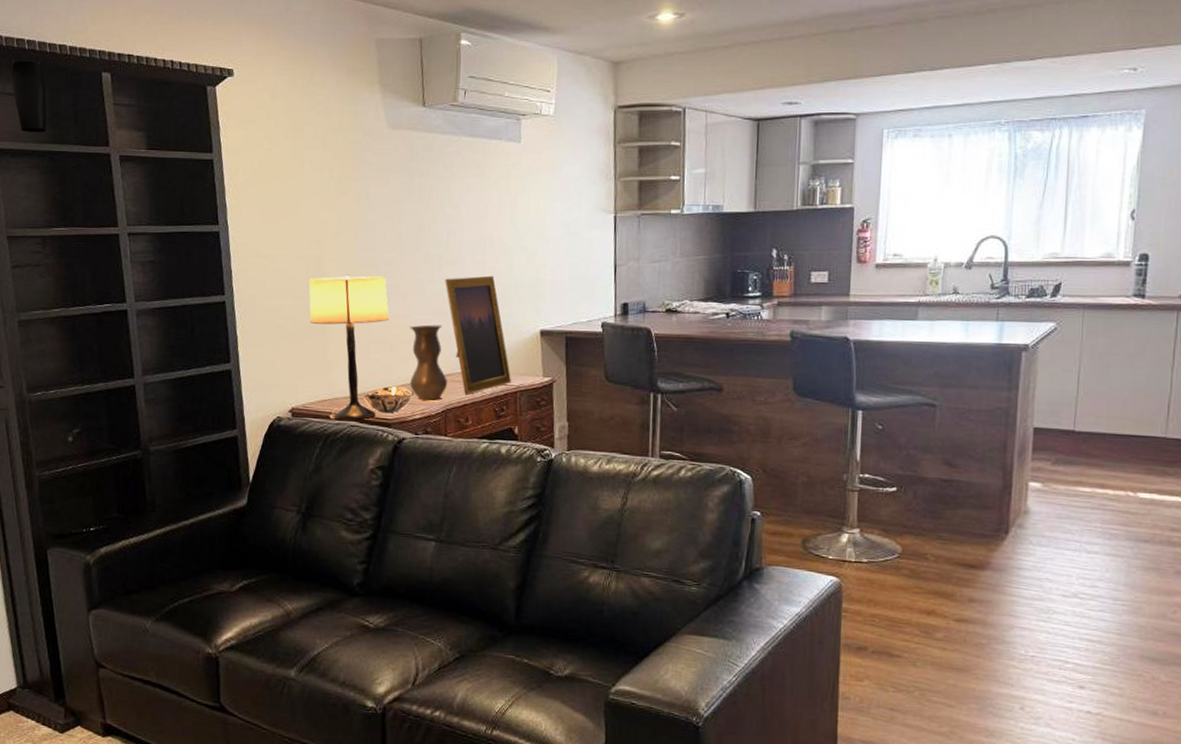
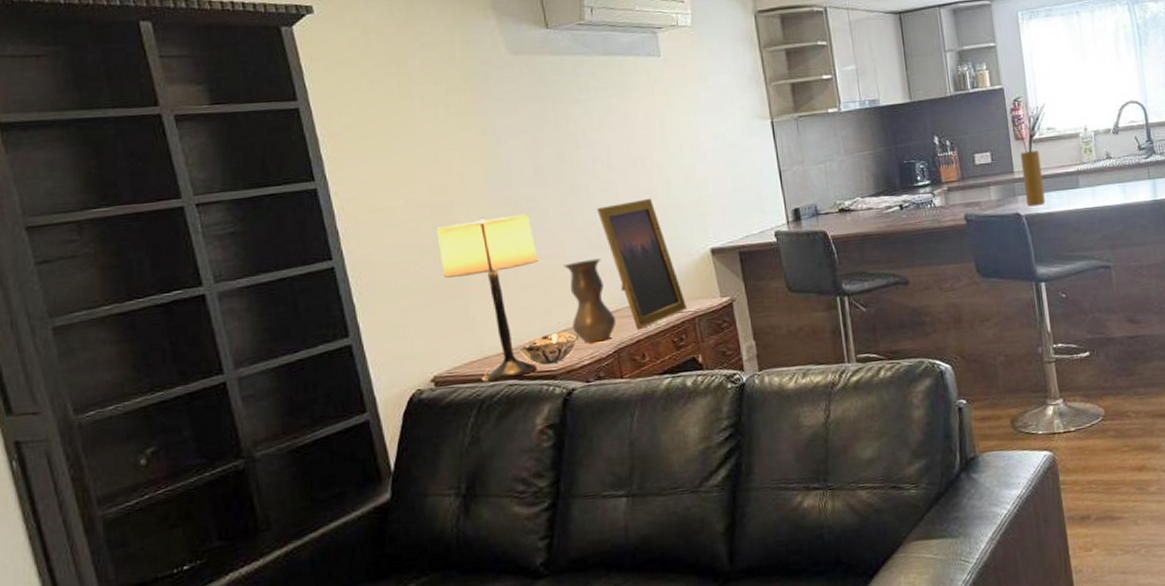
vase: present [12,59,47,132] -> none [12,14,69,100]
vase: none [857,225,897,333] -> present [1012,102,1046,207]

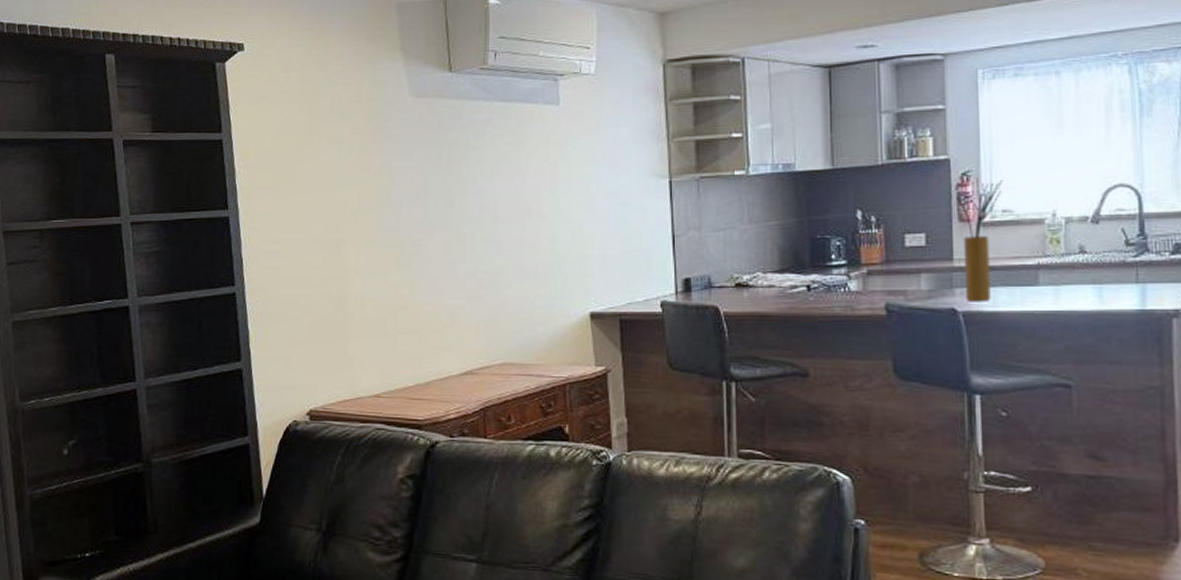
table lamp: present [436,213,538,382] -> none [327,258,417,423]
decorative bowl: present [518,331,578,365] -> none [389,381,447,413]
vase: present [564,258,617,345] -> none [441,311,486,398]
picture frame: present [597,198,688,330] -> none [479,253,560,390]

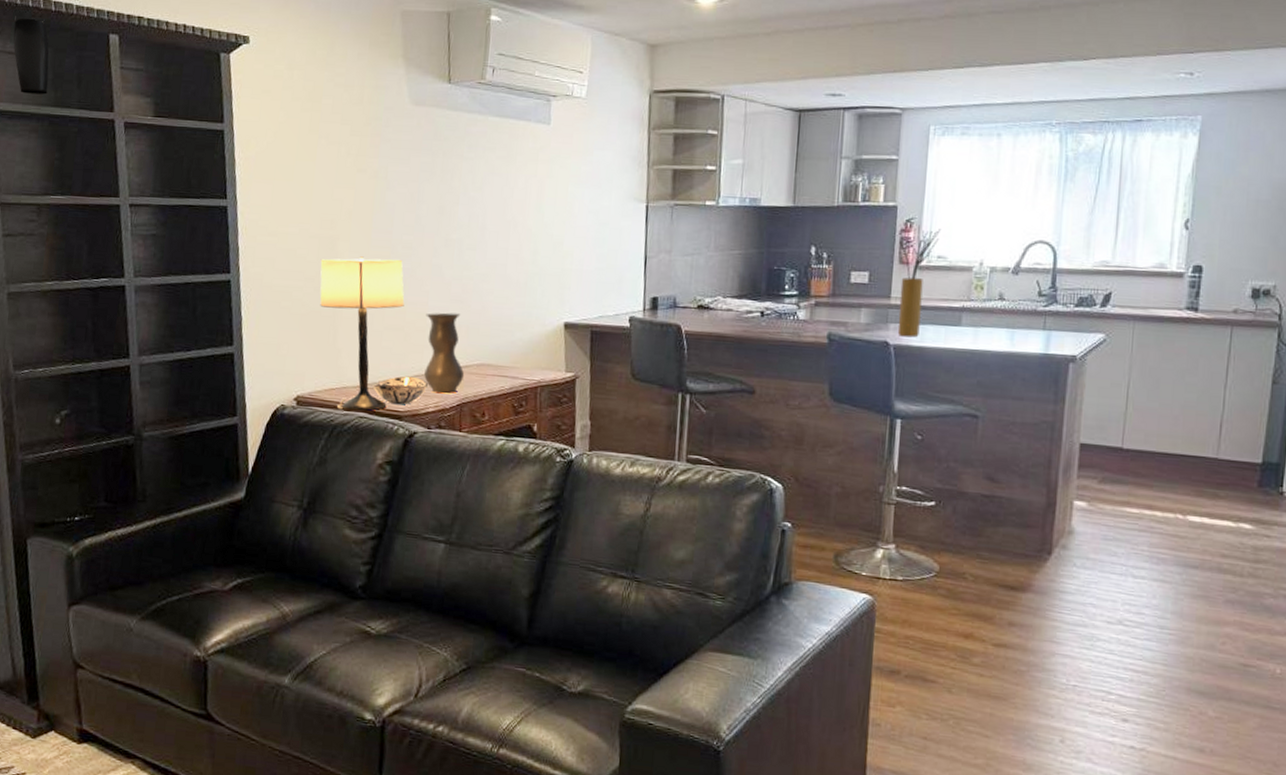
vase: none [12,45,48,120] -> present [13,16,49,95]
table lamp: none [327,258,417,423] -> present [320,256,405,411]
decorative bowl: none [389,381,447,413] -> present [372,376,428,405]
vase: none [441,311,486,398] -> present [424,312,465,394]

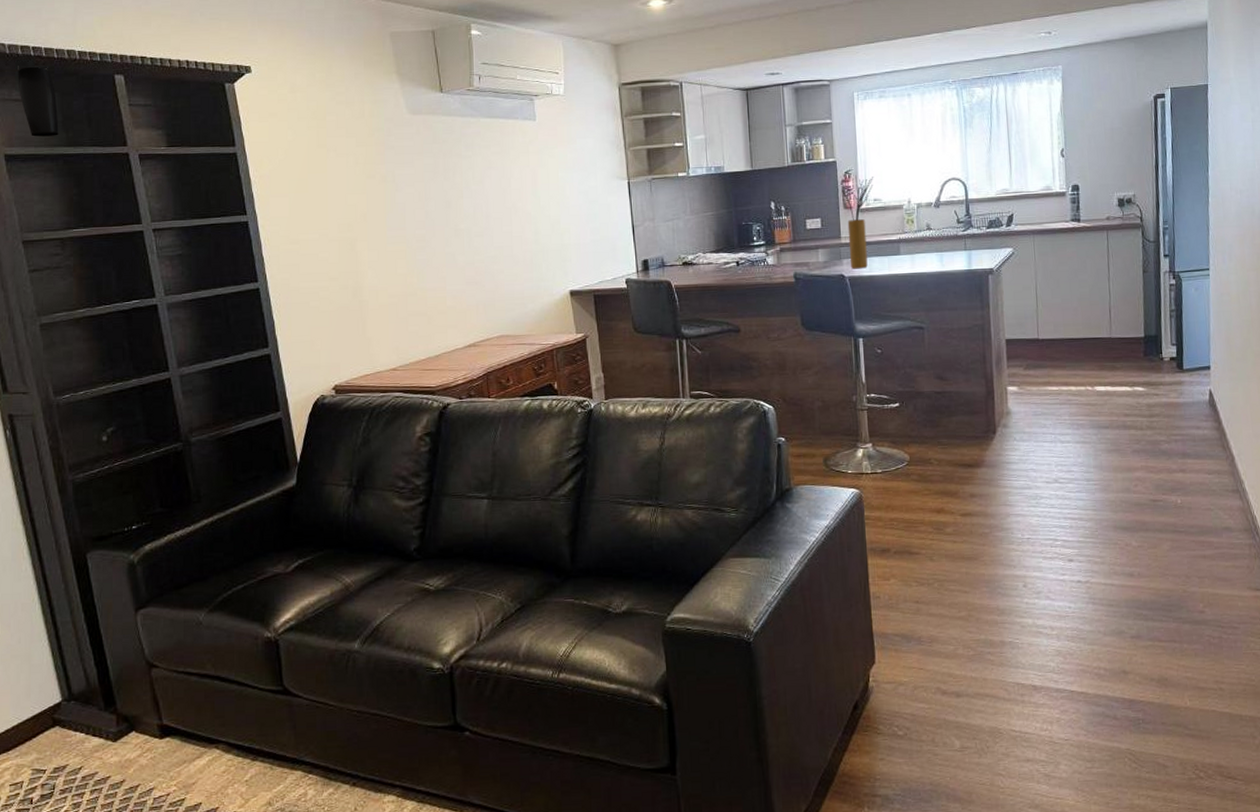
table lamp: present [320,256,405,411] -> none [342,252,425,393]
decorative bowl: present [372,376,428,405] -> none [404,354,454,382]
vase: present [424,312,465,394] -> none [445,293,487,367]

